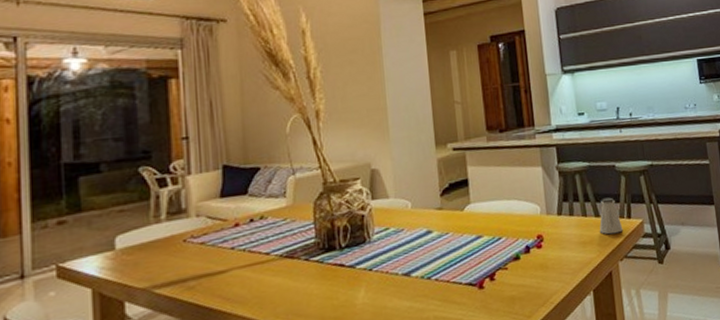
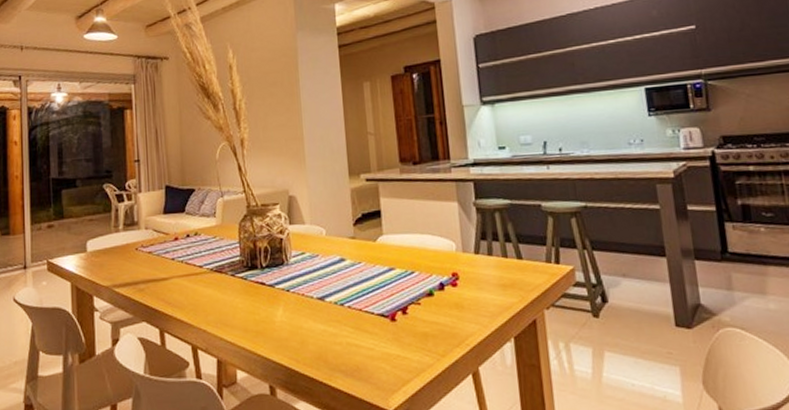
saltshaker: present [599,197,623,235] -> none [521,239,550,280]

